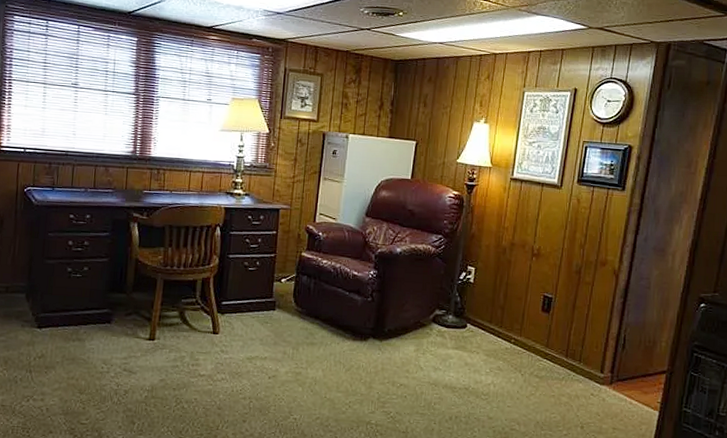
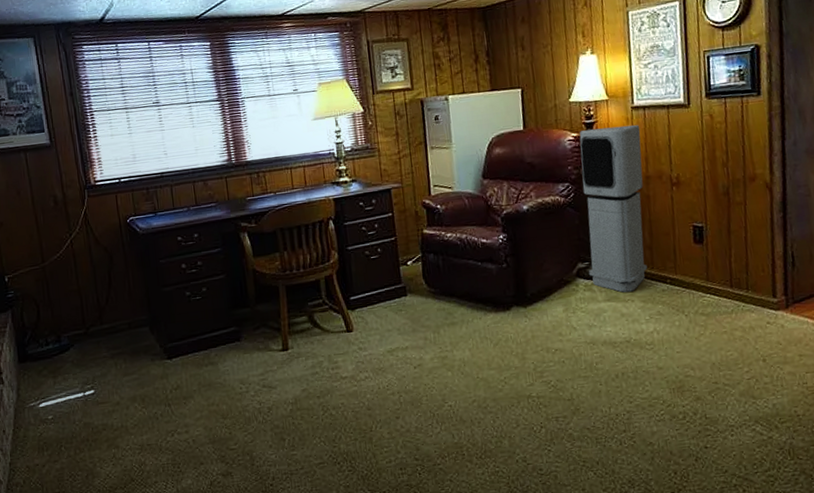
air purifier: none [443,190,515,344] -> present [579,125,648,293]

